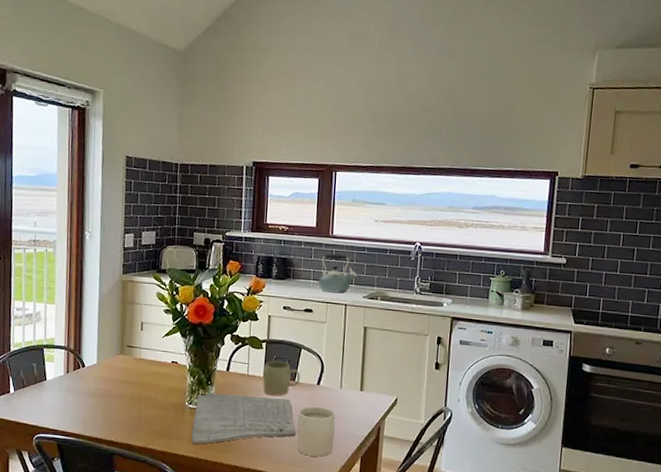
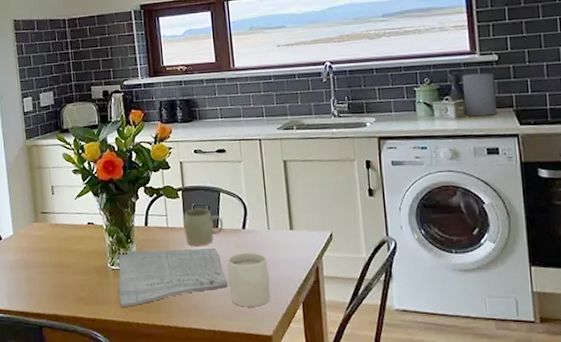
kettle: present [318,254,357,294] -> none [226,87,267,129]
canister: none [530,272,561,313] -> present [461,72,497,118]

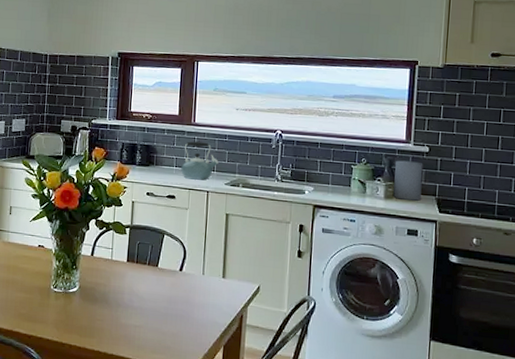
newspaper: present [118,247,228,308] -> none [56,277,158,329]
mug: present [183,208,224,247] -> none [126,246,164,282]
kettle: none [226,87,267,129] -> present [181,141,219,180]
mug: present [227,252,271,307] -> none [159,292,198,344]

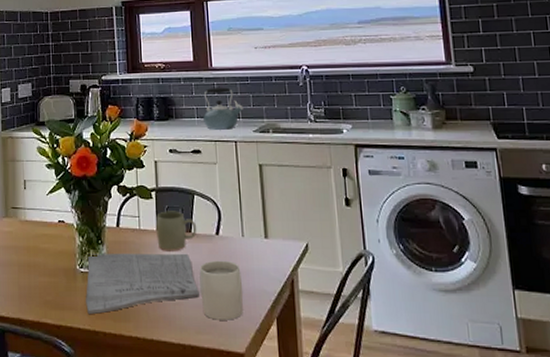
newspaper: none [56,277,158,329] -> present [86,253,199,315]
mug: none [126,246,164,282] -> present [155,211,197,251]
mug: none [159,292,198,344] -> present [199,260,244,320]
canister: present [393,160,423,202] -> none [437,84,474,130]

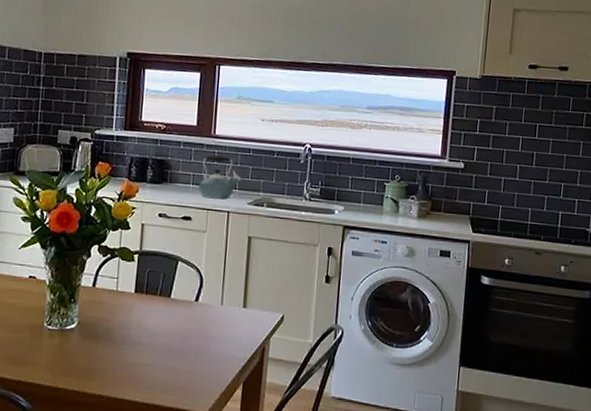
newspaper: present [86,253,199,315] -> none [50,312,170,372]
mug: present [155,211,197,251] -> none [133,274,177,315]
mug: present [199,260,244,320] -> none [171,325,215,383]

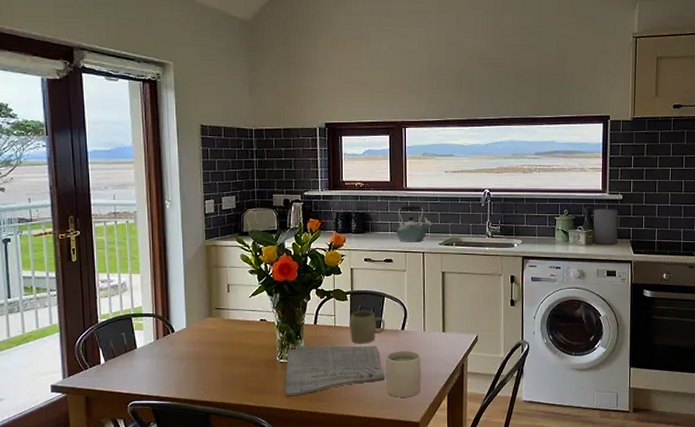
newspaper: none [50,312,170,372] -> present [284,345,384,397]
mug: none [133,274,177,315] -> present [349,310,386,344]
mug: none [171,325,215,383] -> present [386,350,422,398]
canister: none [427,177,458,221] -> present [593,209,618,246]

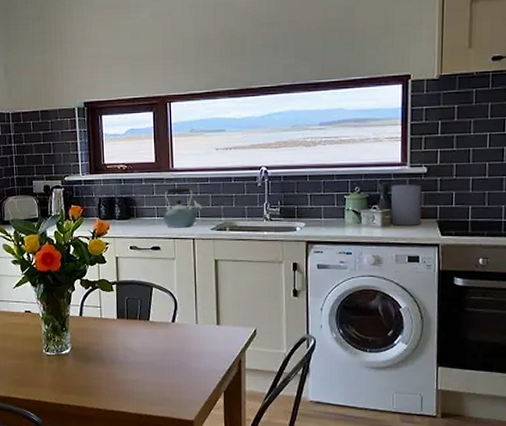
newspaper: present [284,345,384,397] -> none [52,338,155,391]
mug: present [349,310,386,344] -> none [116,301,155,337]
mug: present [386,350,422,398] -> none [156,344,195,394]

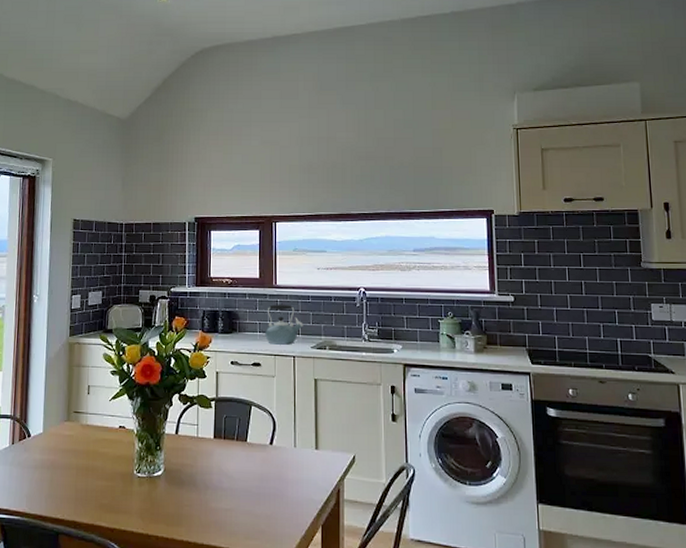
canister: present [390,184,422,227] -> none [481,311,512,354]

